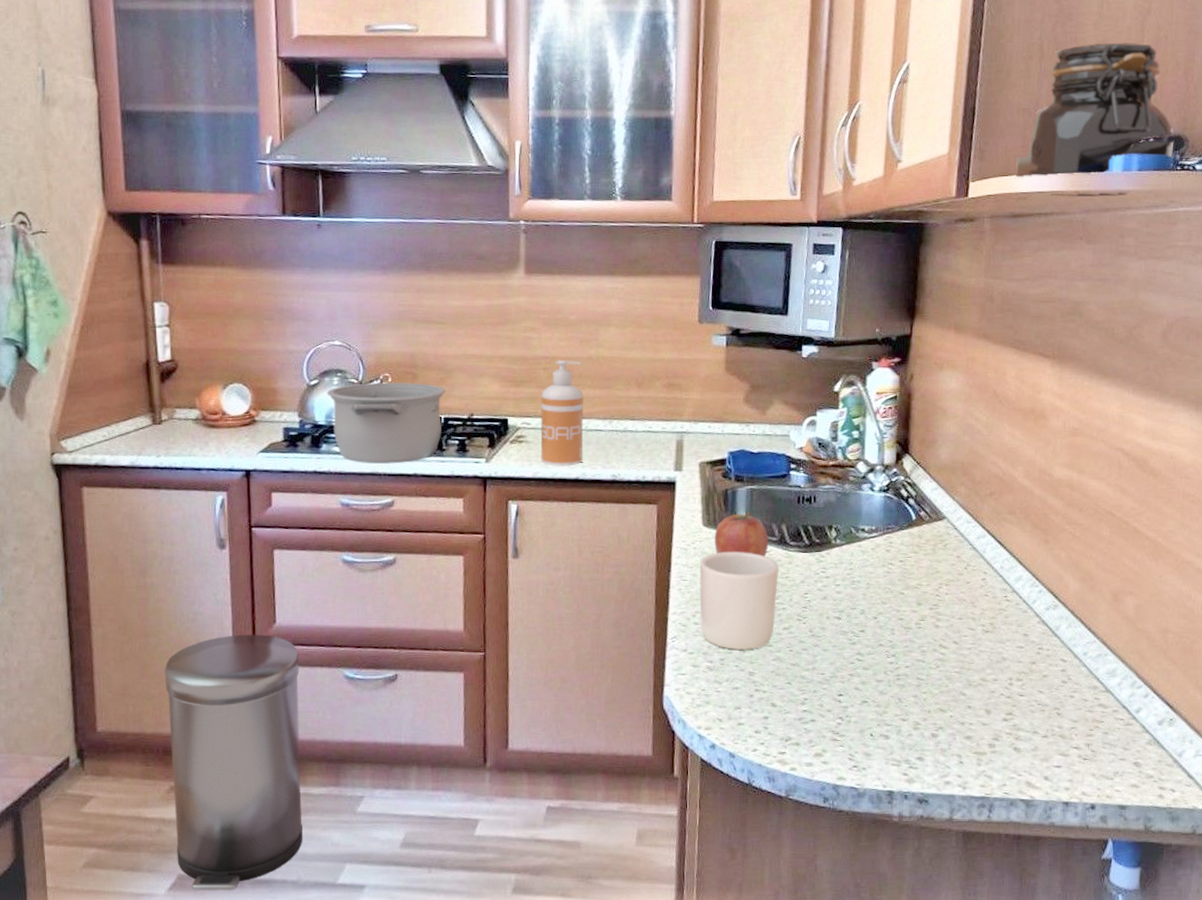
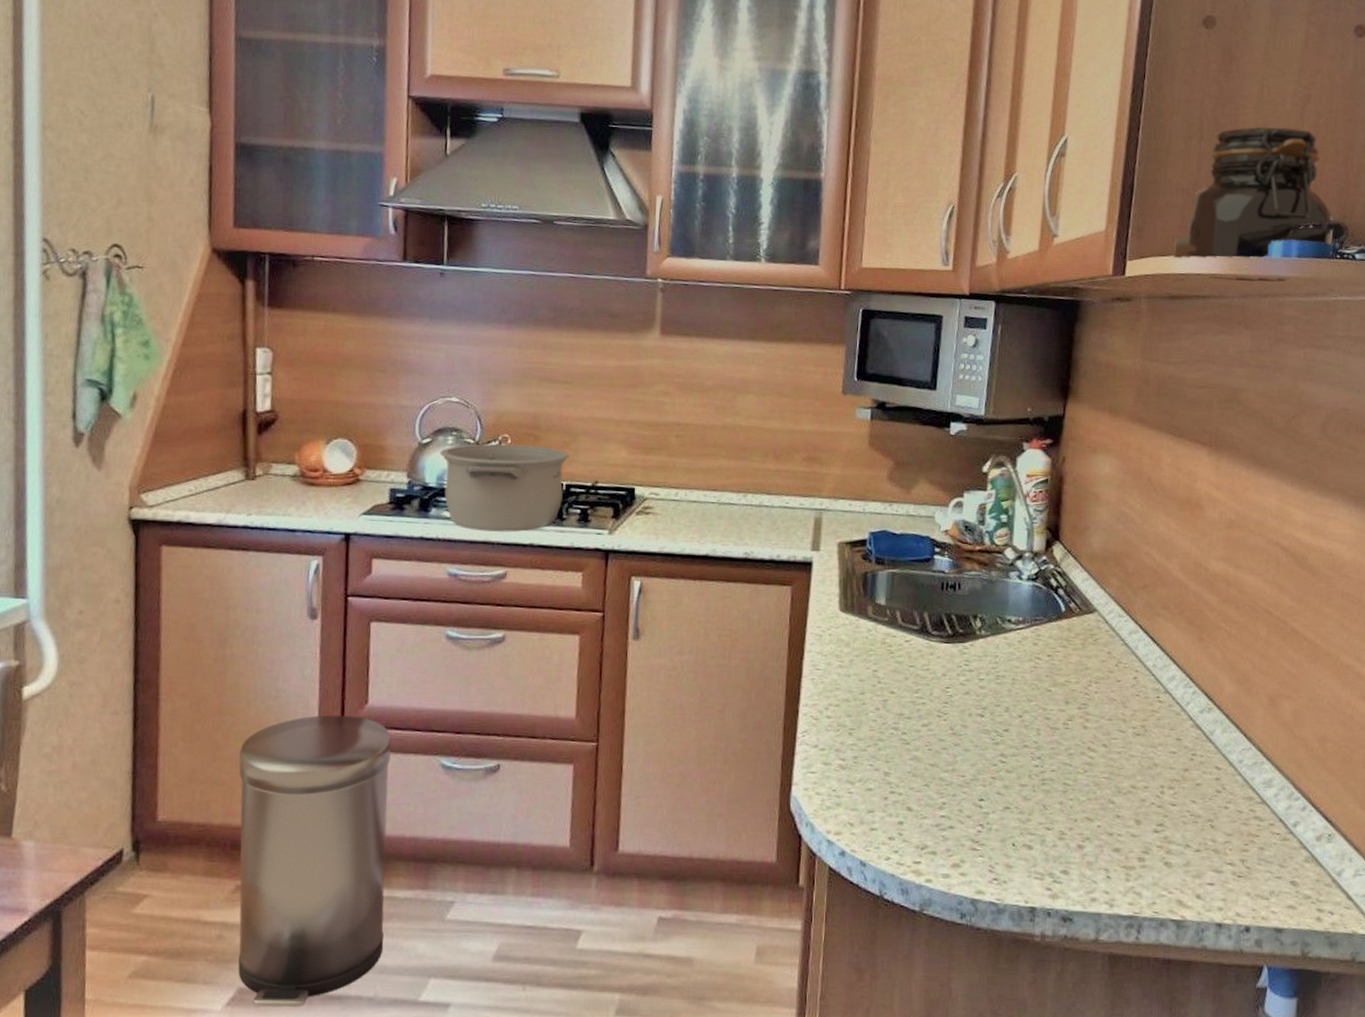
soap dispenser: present [540,359,584,466] -> none [669,427,717,542]
mug: present [699,552,779,650] -> none [833,639,919,748]
fruit: present [715,511,769,557] -> none [851,597,910,647]

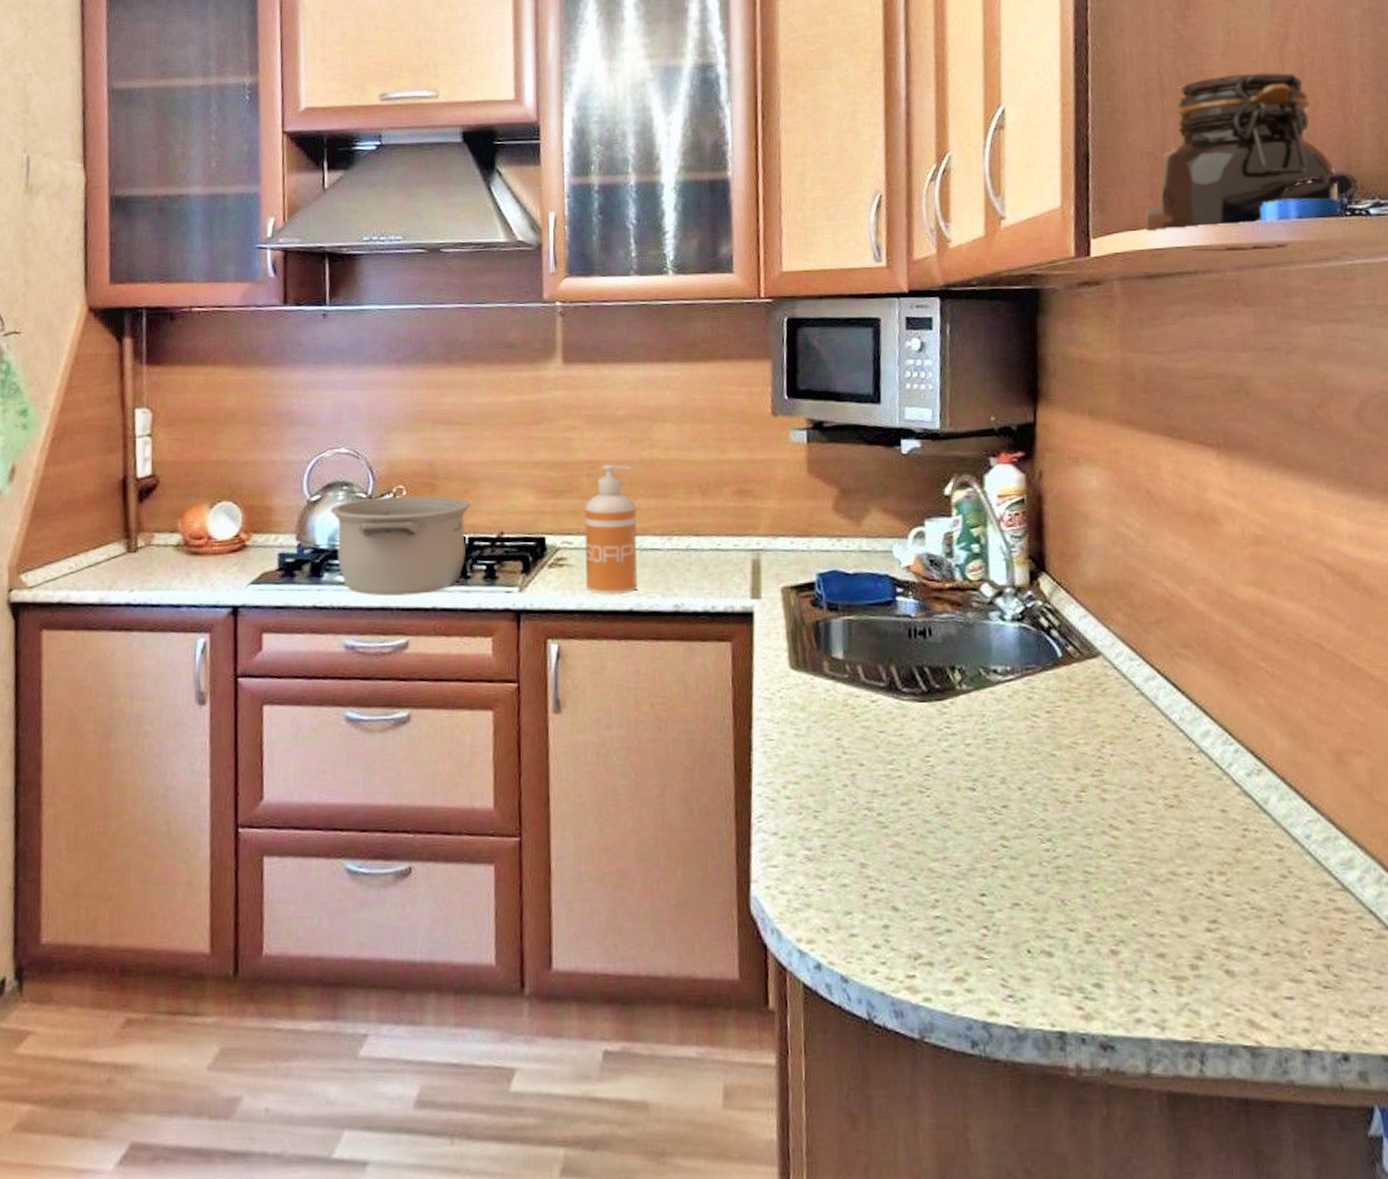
pedal bin: present [238,715,392,1008] -> none [126,814,291,1167]
soap dispenser: none [669,427,717,542] -> present [585,464,638,595]

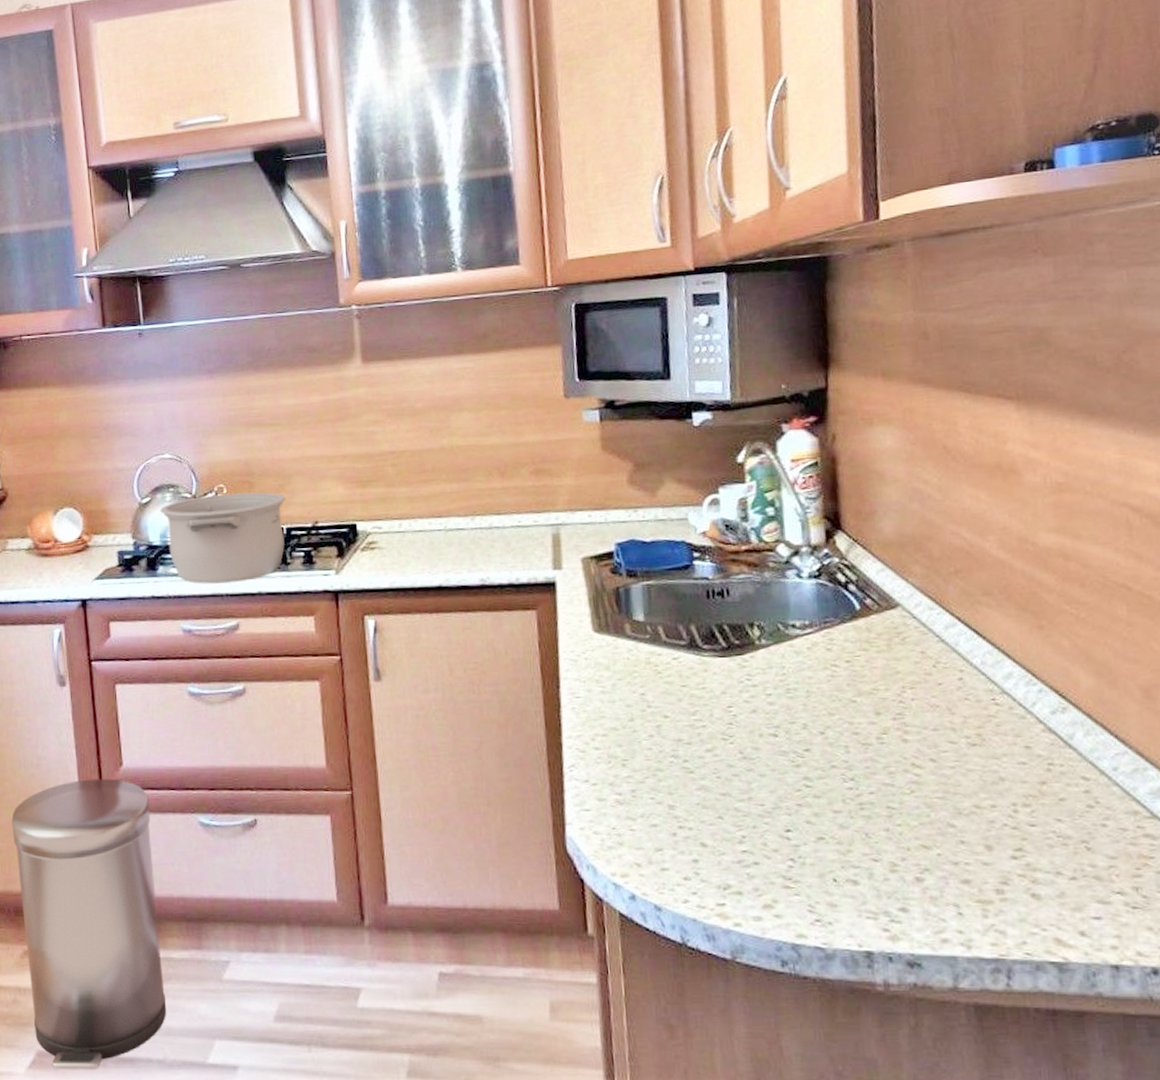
pedal bin: none [126,814,291,1167] -> present [11,778,167,1071]
soap dispenser: present [585,464,638,595] -> none [391,453,445,573]
jar: present [1144,73,1339,252] -> none [936,12,1146,205]

